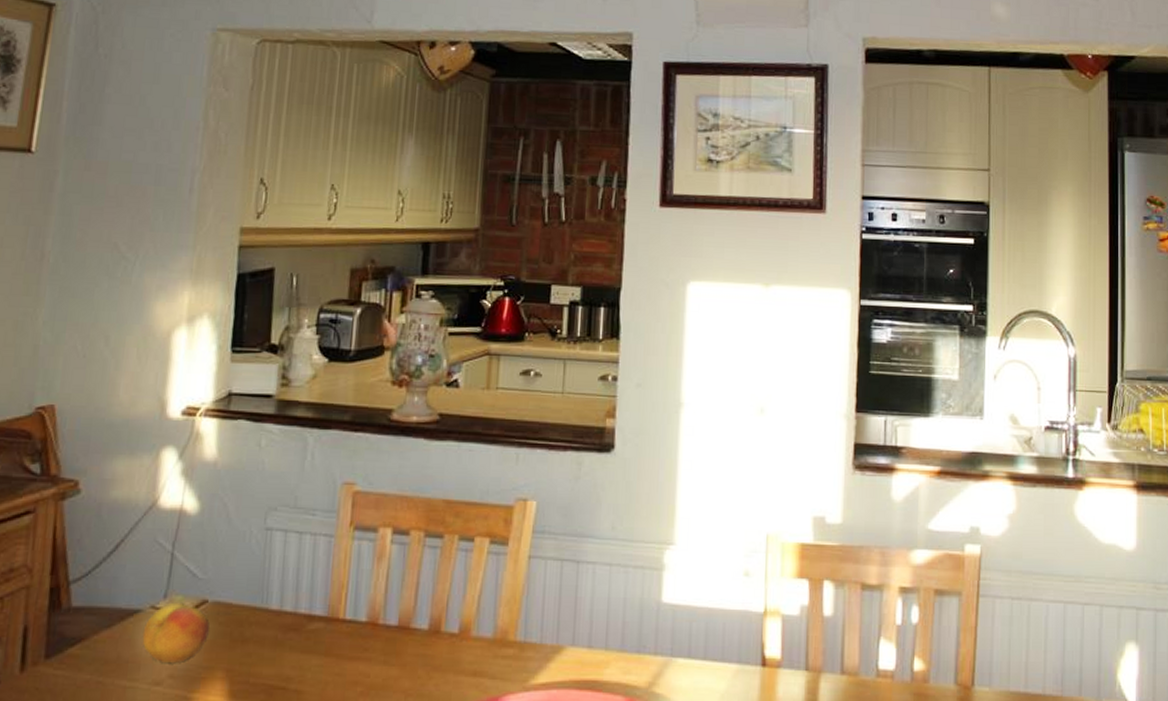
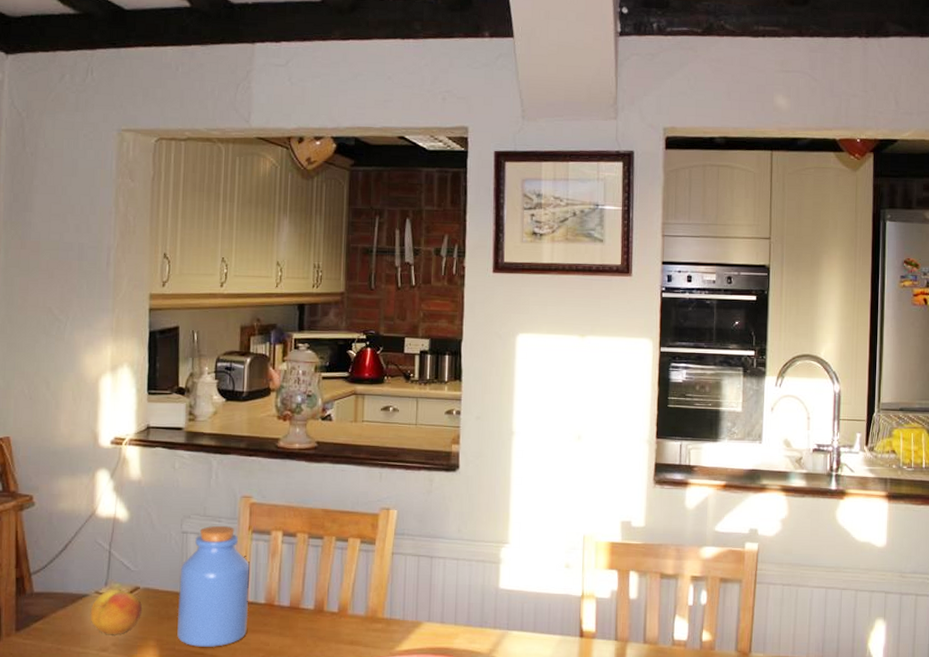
jar: none [253,520,349,679] -> present [177,525,250,647]

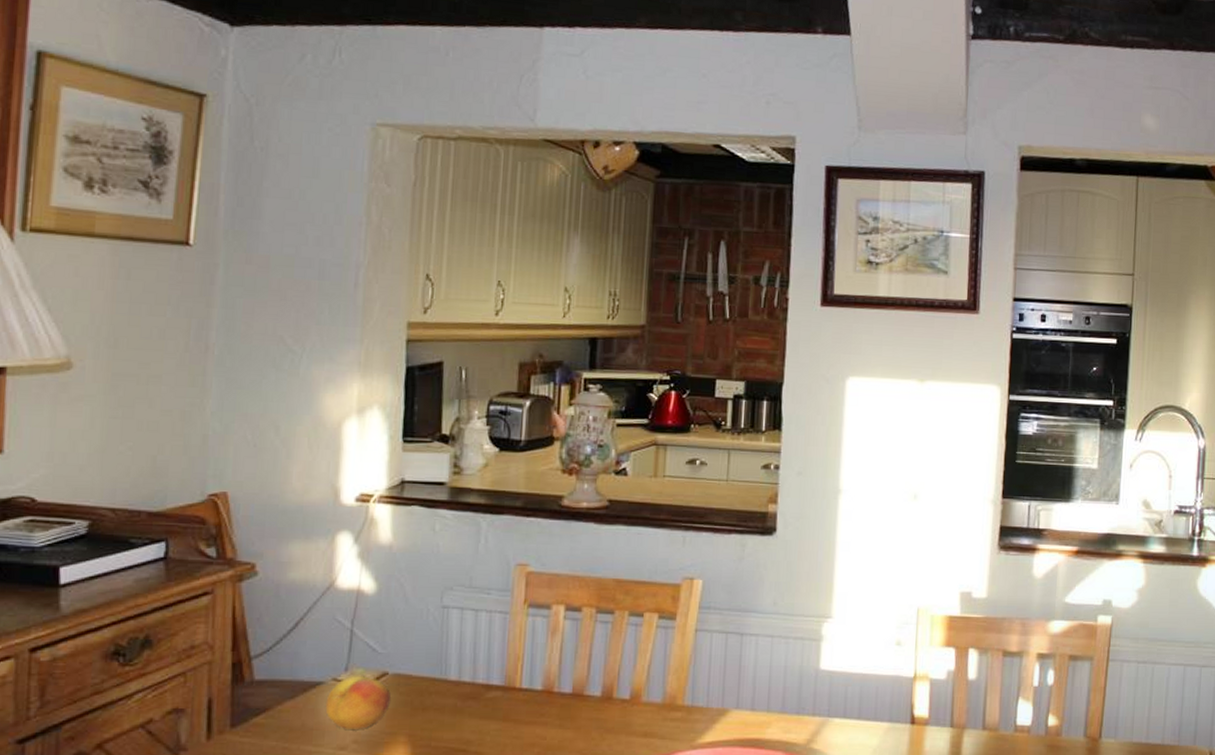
jar: present [177,525,250,647] -> none [434,598,524,742]

